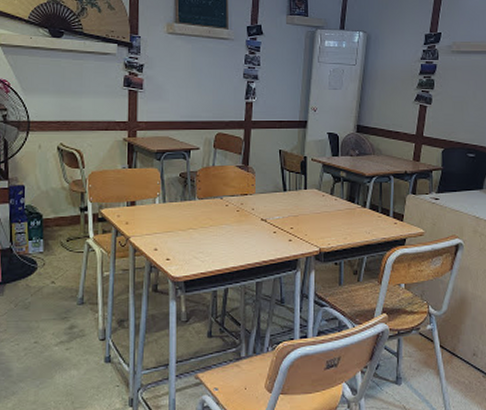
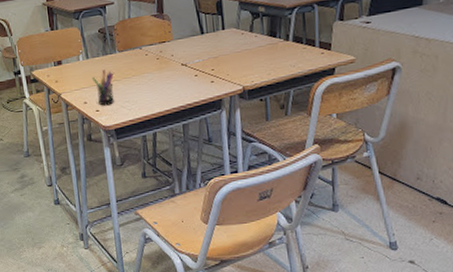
pen holder: none [166,216,190,255] -> present [92,70,114,106]

